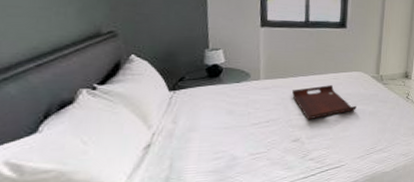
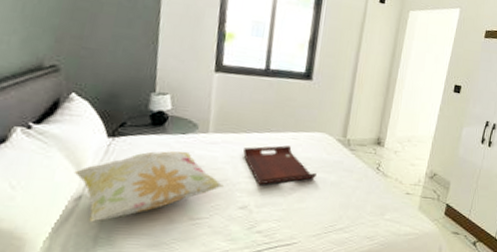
decorative pillow: none [141,97,277,166] -> present [74,151,223,222]

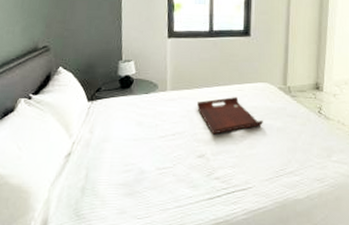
decorative pillow: present [74,151,223,222] -> none [64,108,183,176]

